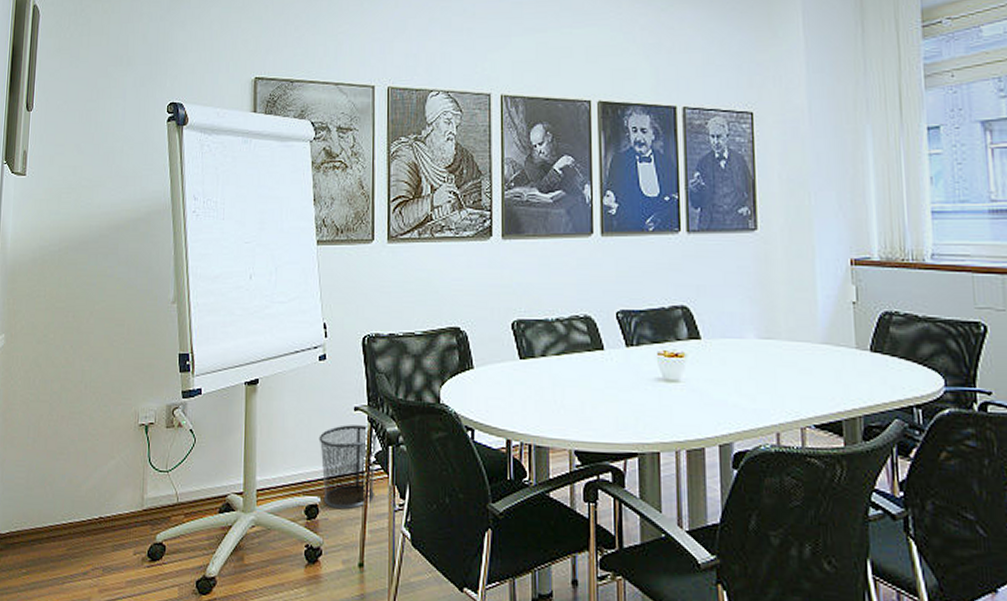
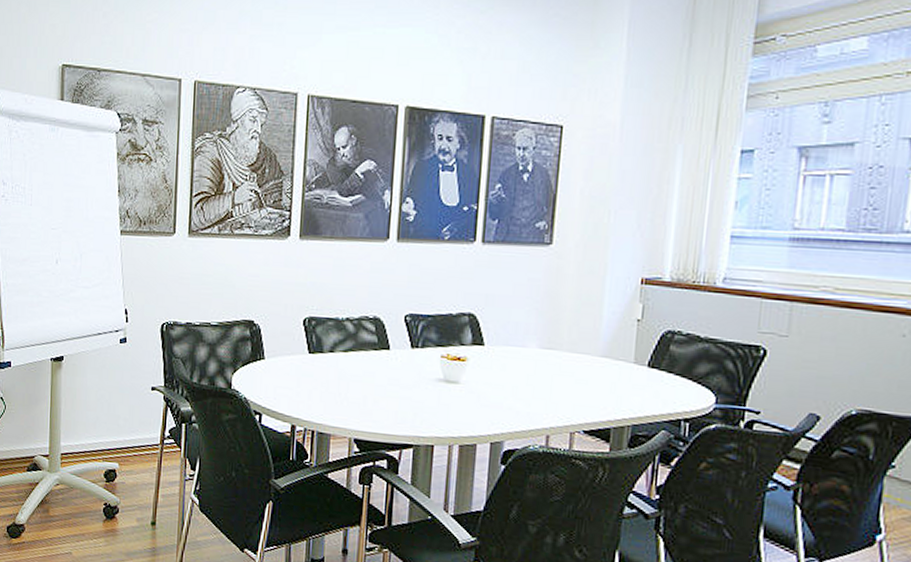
waste bin: present [319,425,378,510] -> none [118,402,172,476]

